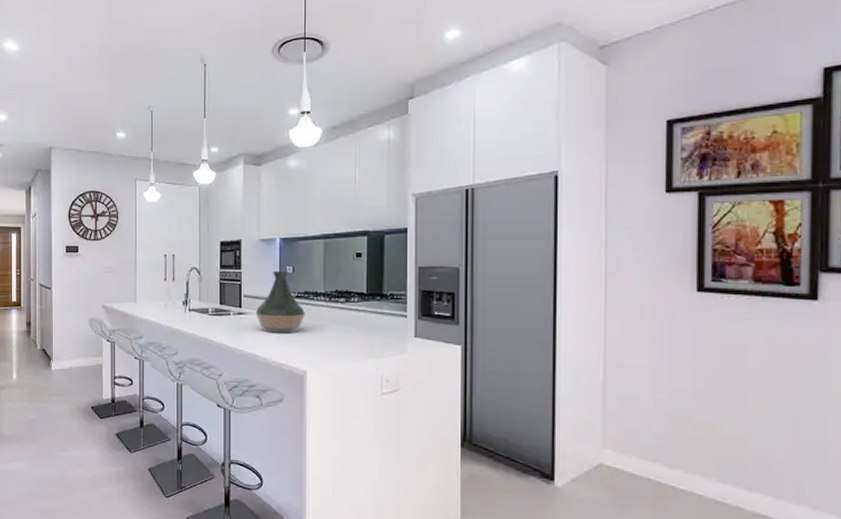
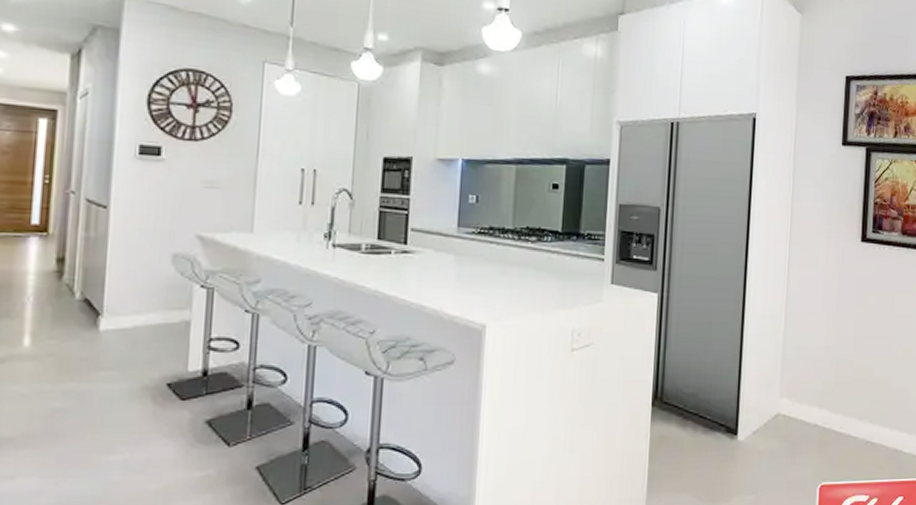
vase: present [255,272,306,333] -> none [425,200,489,278]

